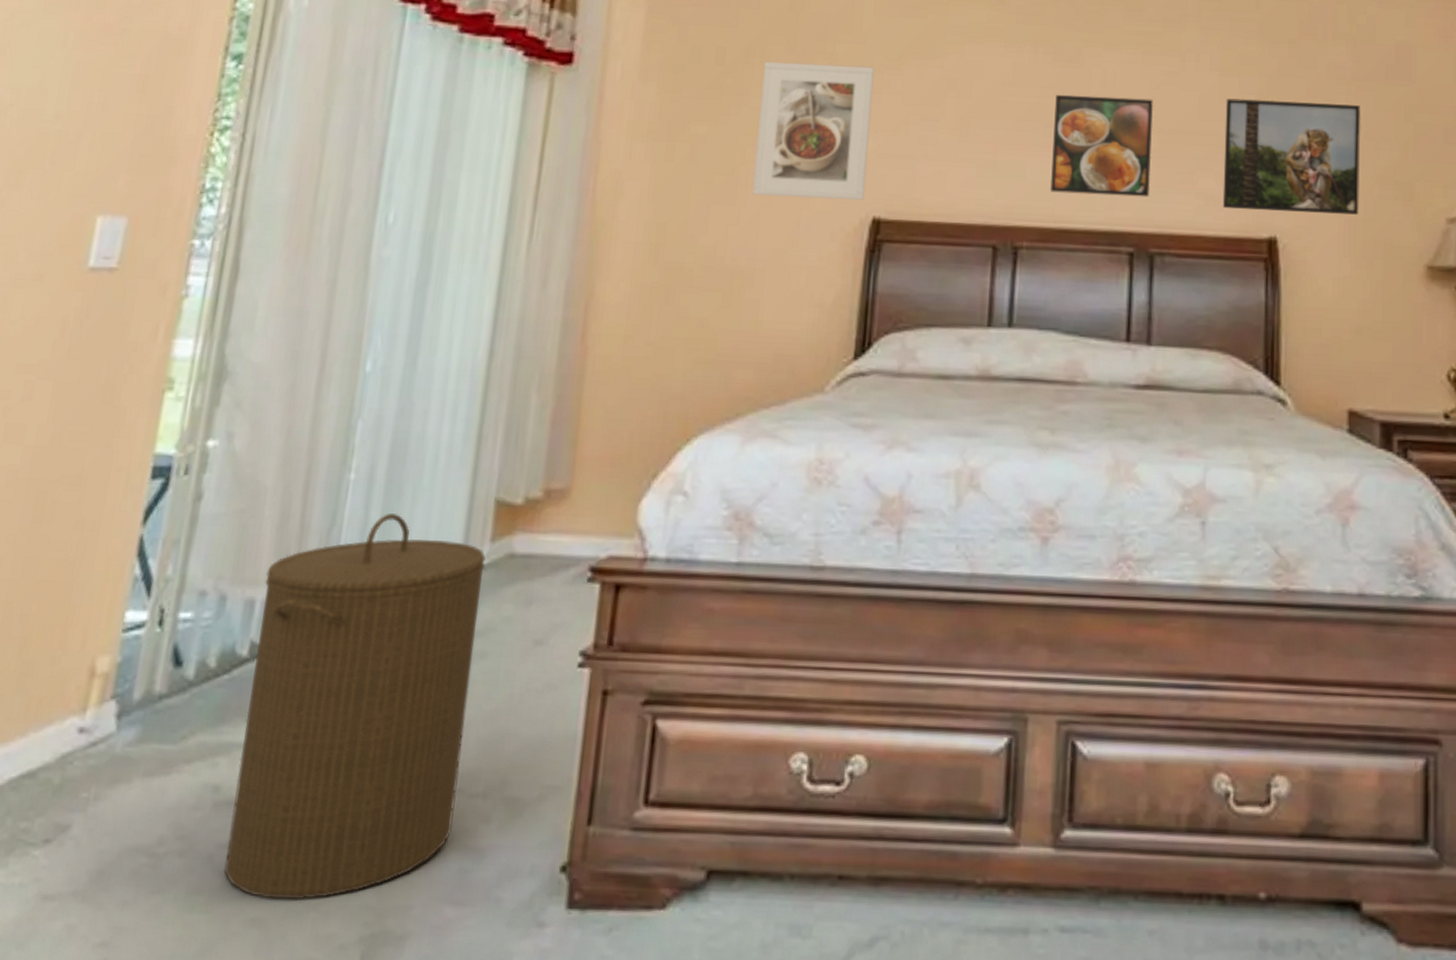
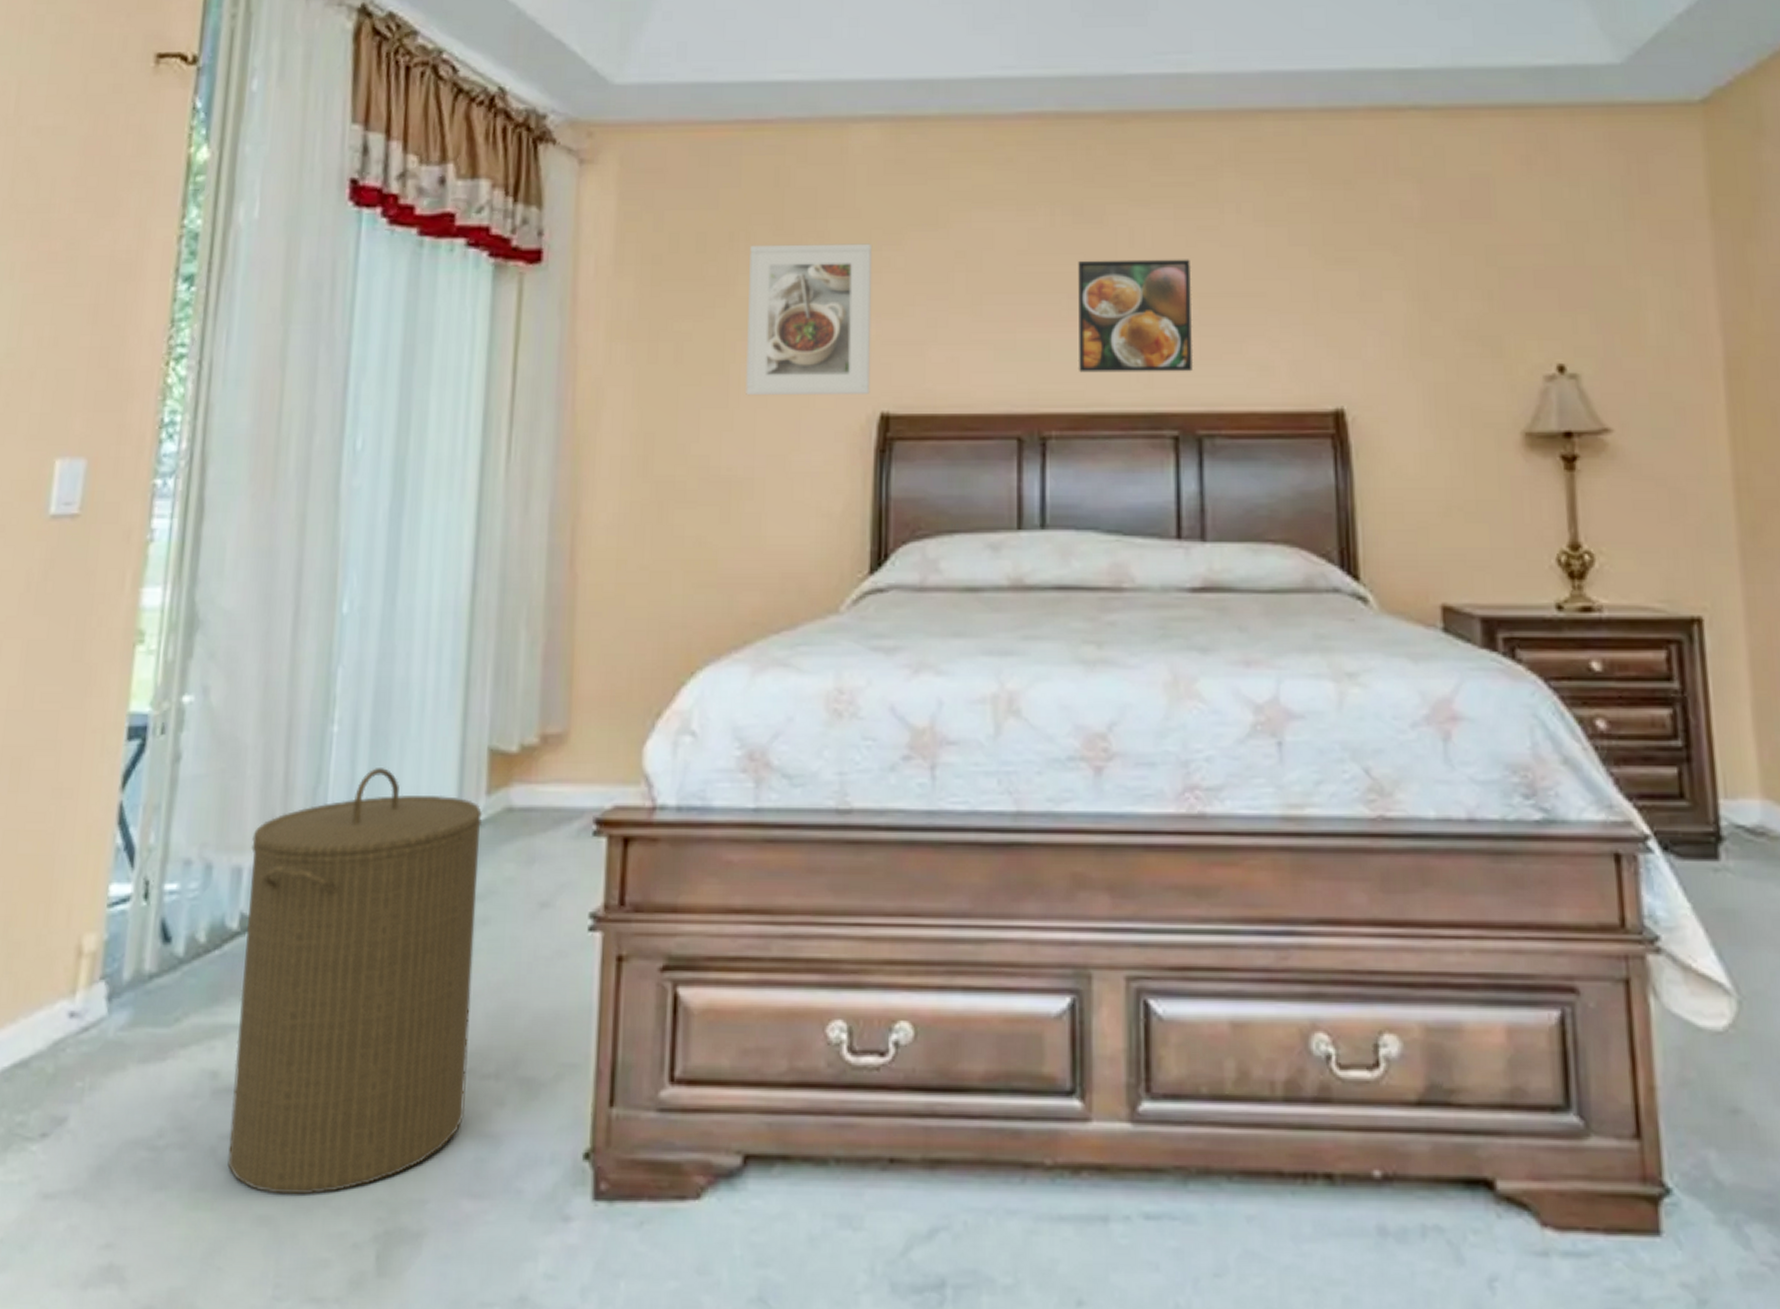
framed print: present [1222,98,1360,215] -> none [1274,250,1439,380]

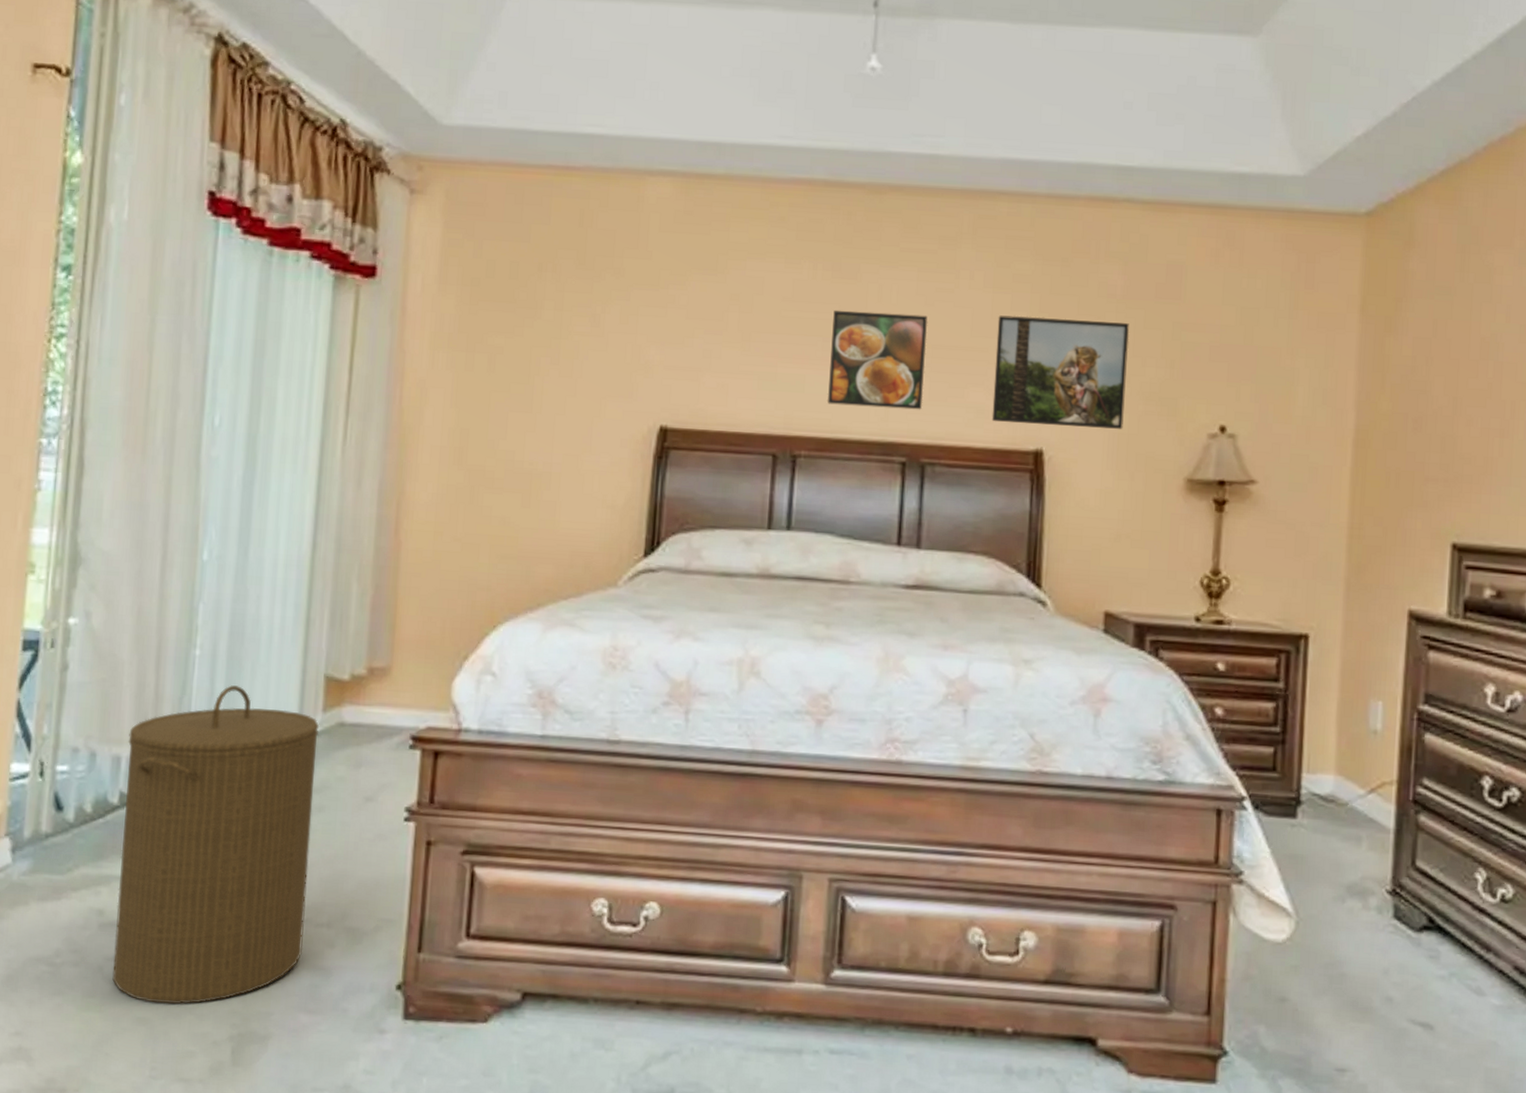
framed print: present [744,243,873,396] -> none [546,275,660,409]
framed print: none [1274,250,1439,380] -> present [991,315,1129,429]

